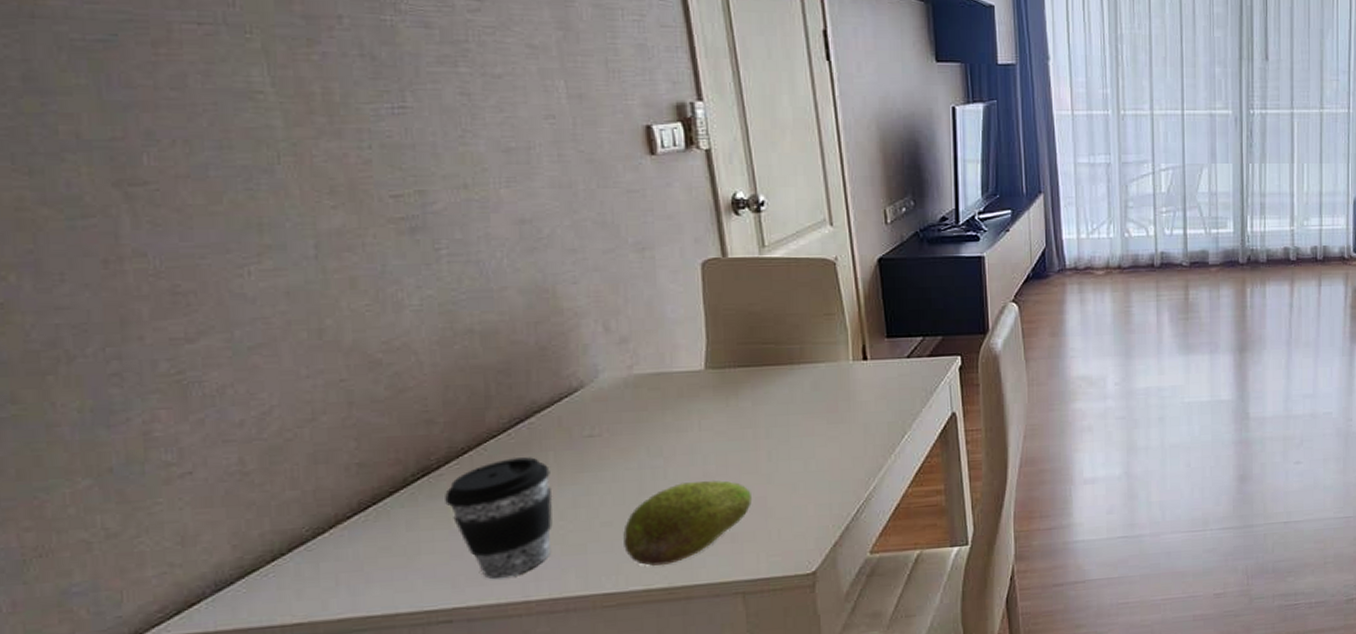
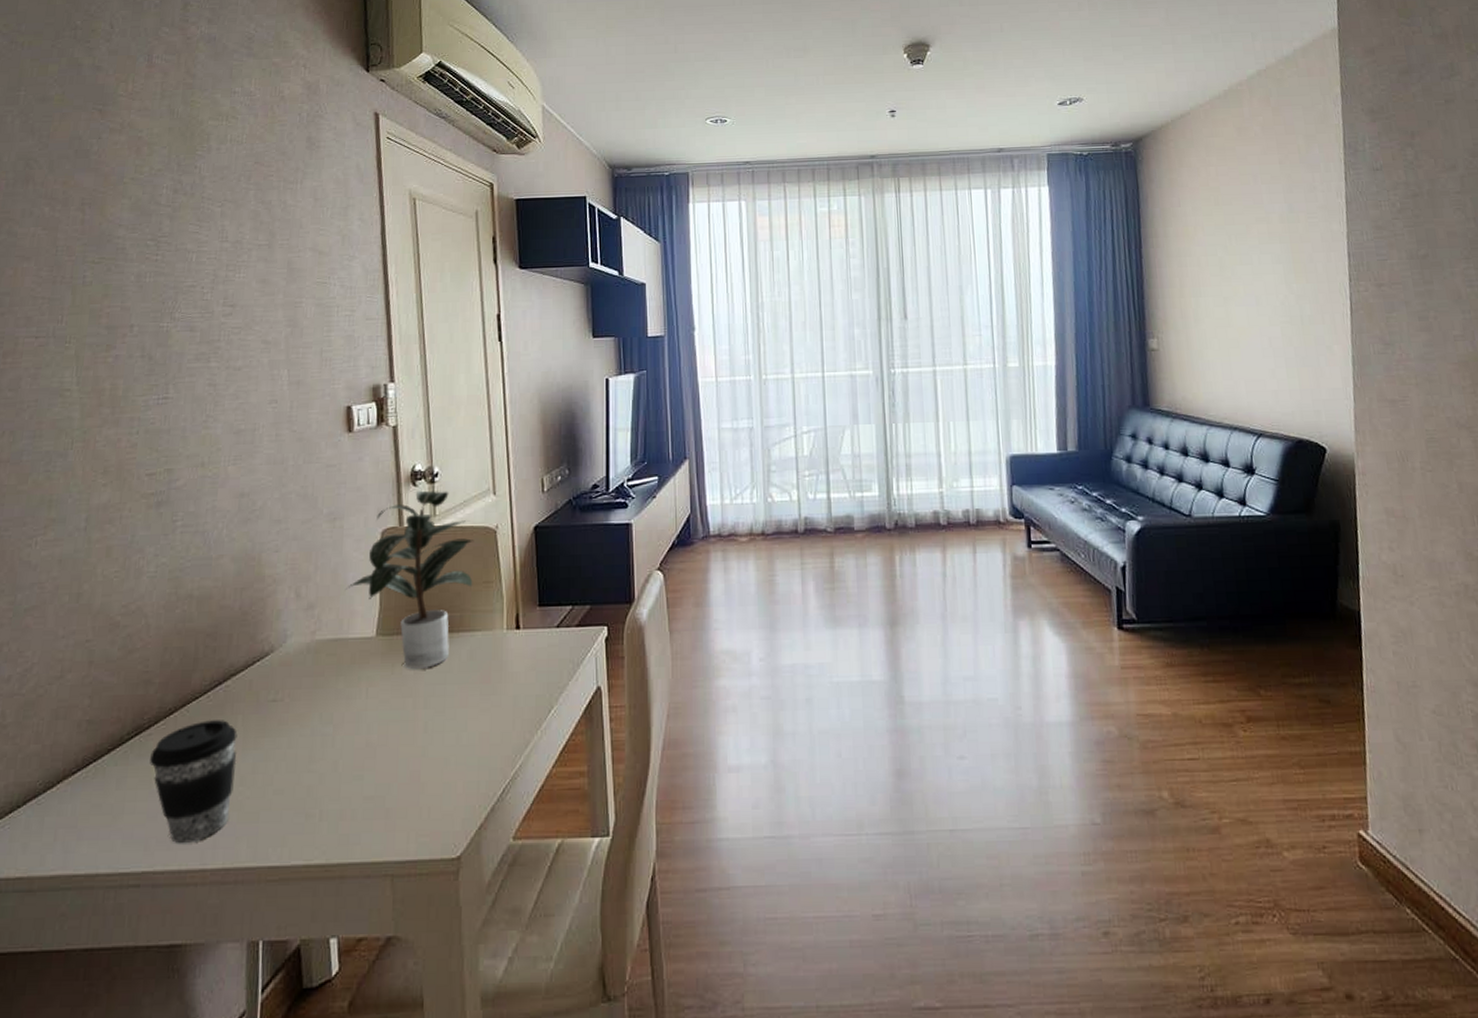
fruit: present [623,480,753,567] -> none [291,750,408,841]
potted plant: none [665,220,813,401] -> present [346,490,474,669]

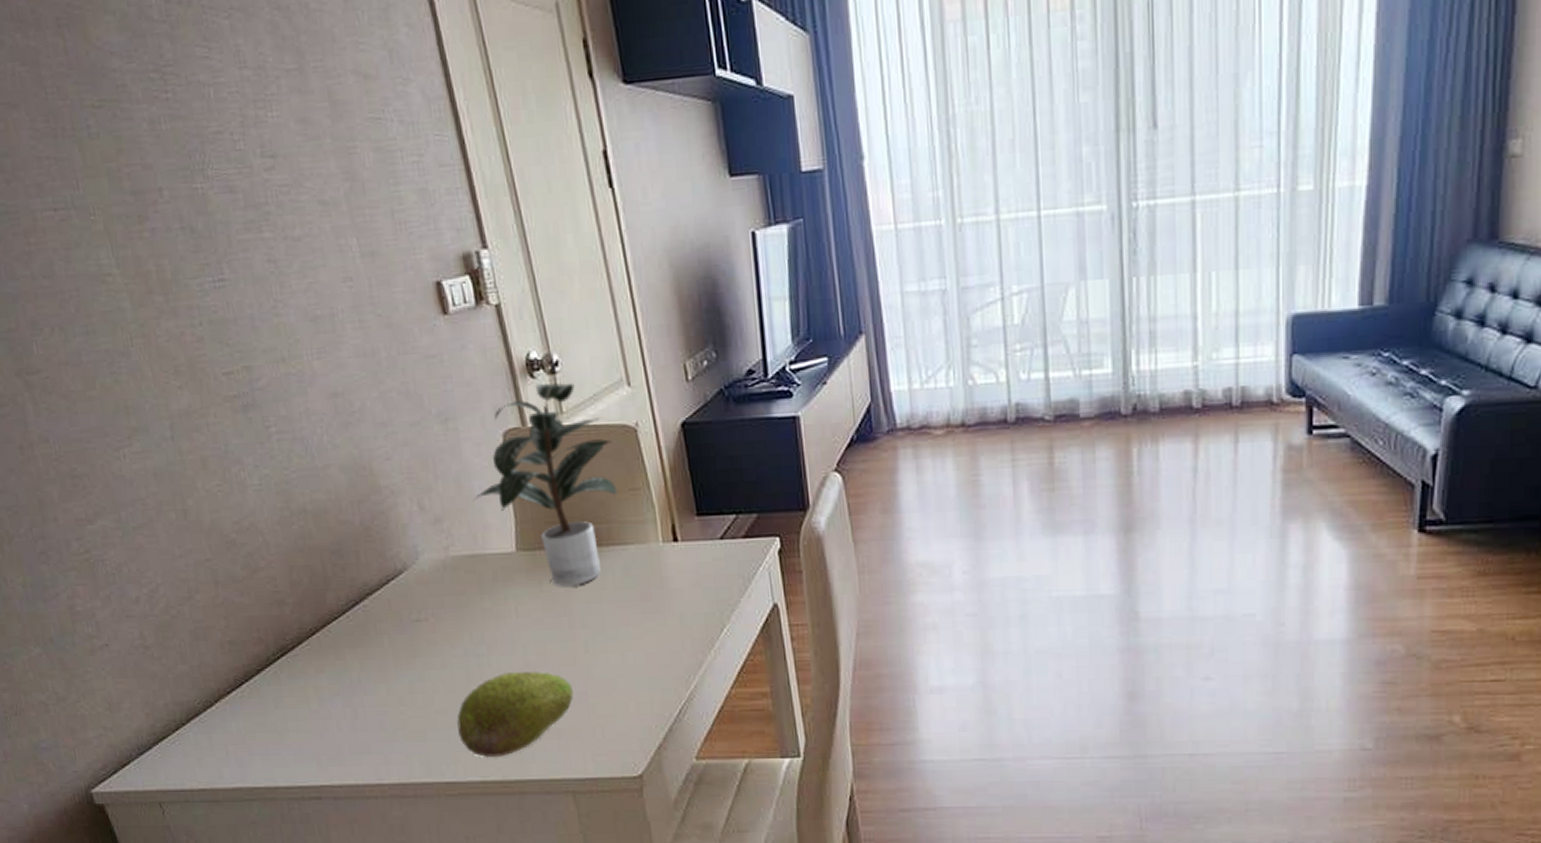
coffee cup: present [150,720,237,844] -> none [301,640,396,761]
fruit: none [291,750,408,841] -> present [457,670,574,758]

